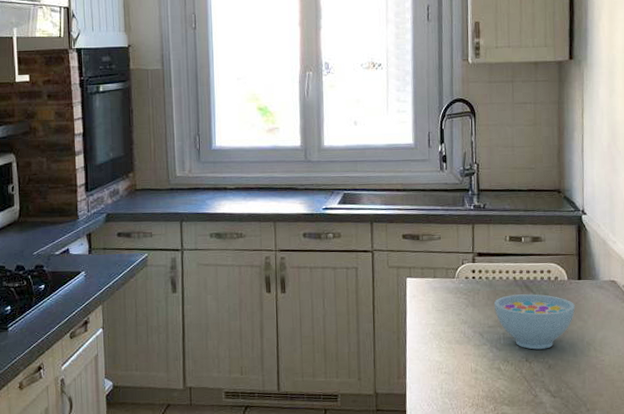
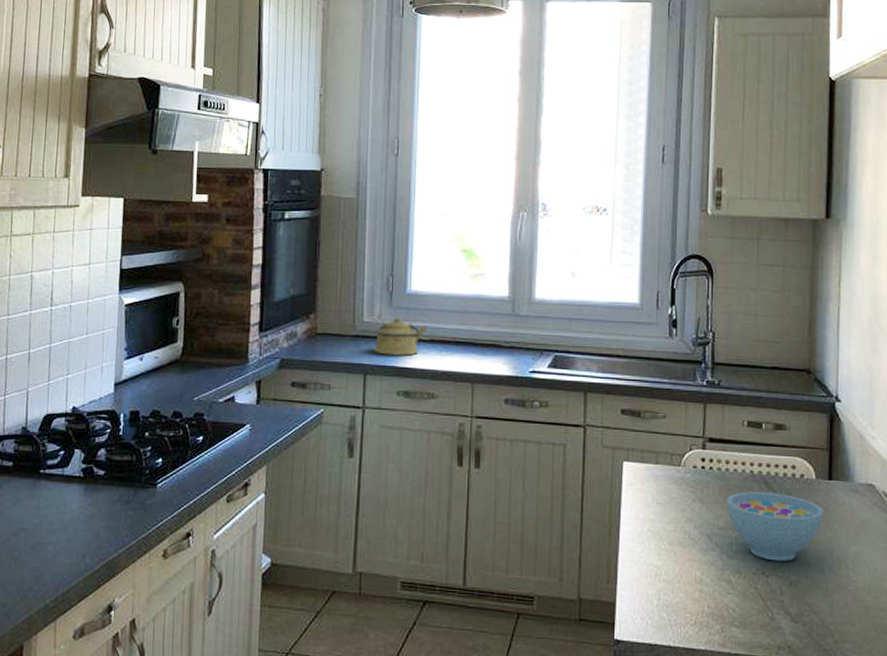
kettle: none [187,170,233,204] -> present [374,317,428,356]

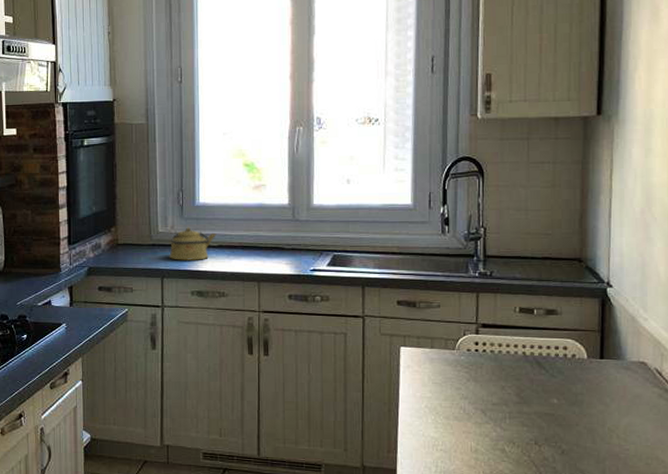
bowl: present [725,492,825,562] -> none [499,371,596,433]

